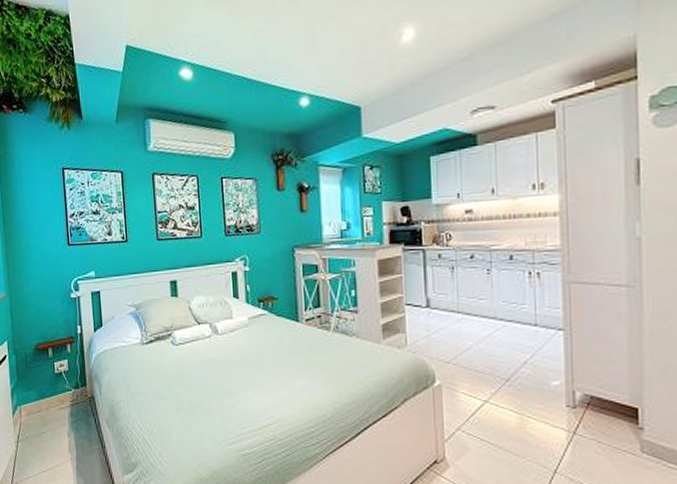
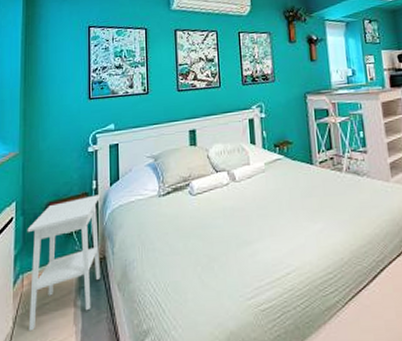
side table: none [20,339,90,455] -> present [27,195,101,332]

